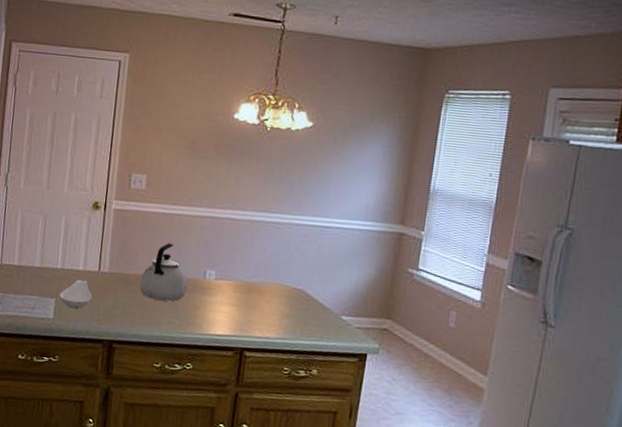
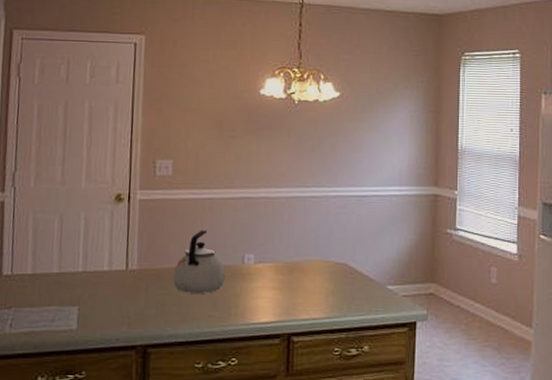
spoon rest: present [59,279,93,308] -> none [82,281,121,314]

